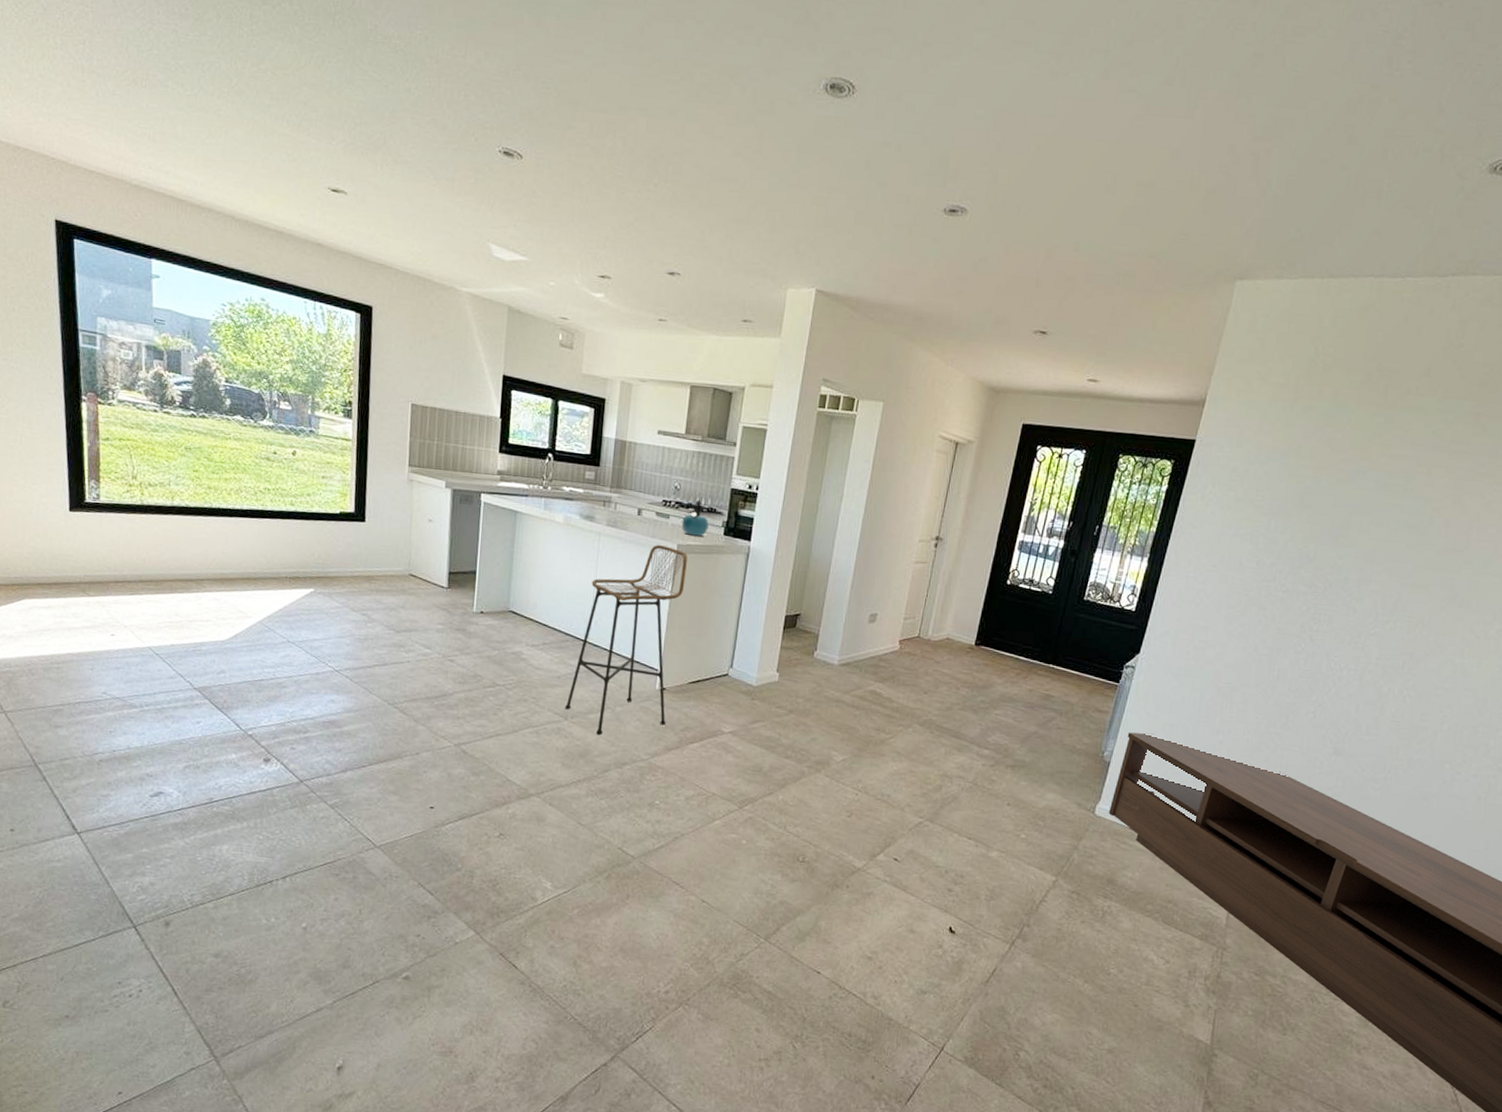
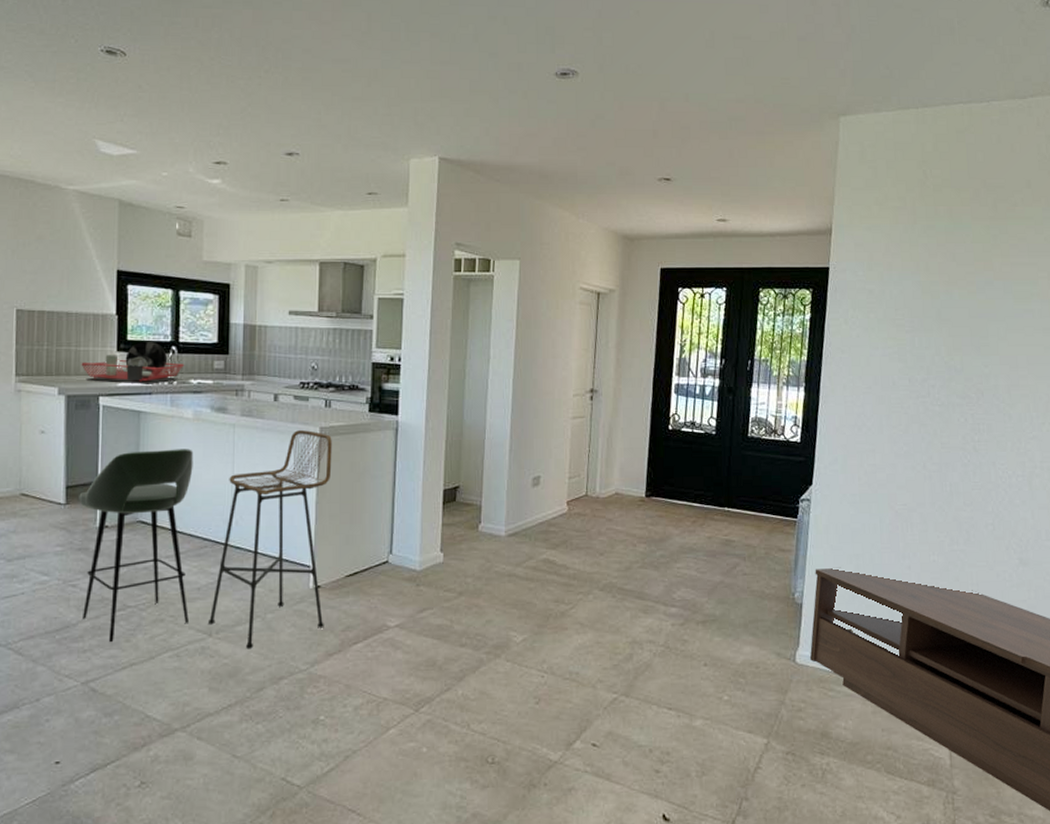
bar stool: none [458,547,562,714] -> present [79,449,193,643]
dish rack: none [466,446,559,487] -> present [81,341,185,384]
kettle: present [681,499,709,536] -> none [322,378,351,416]

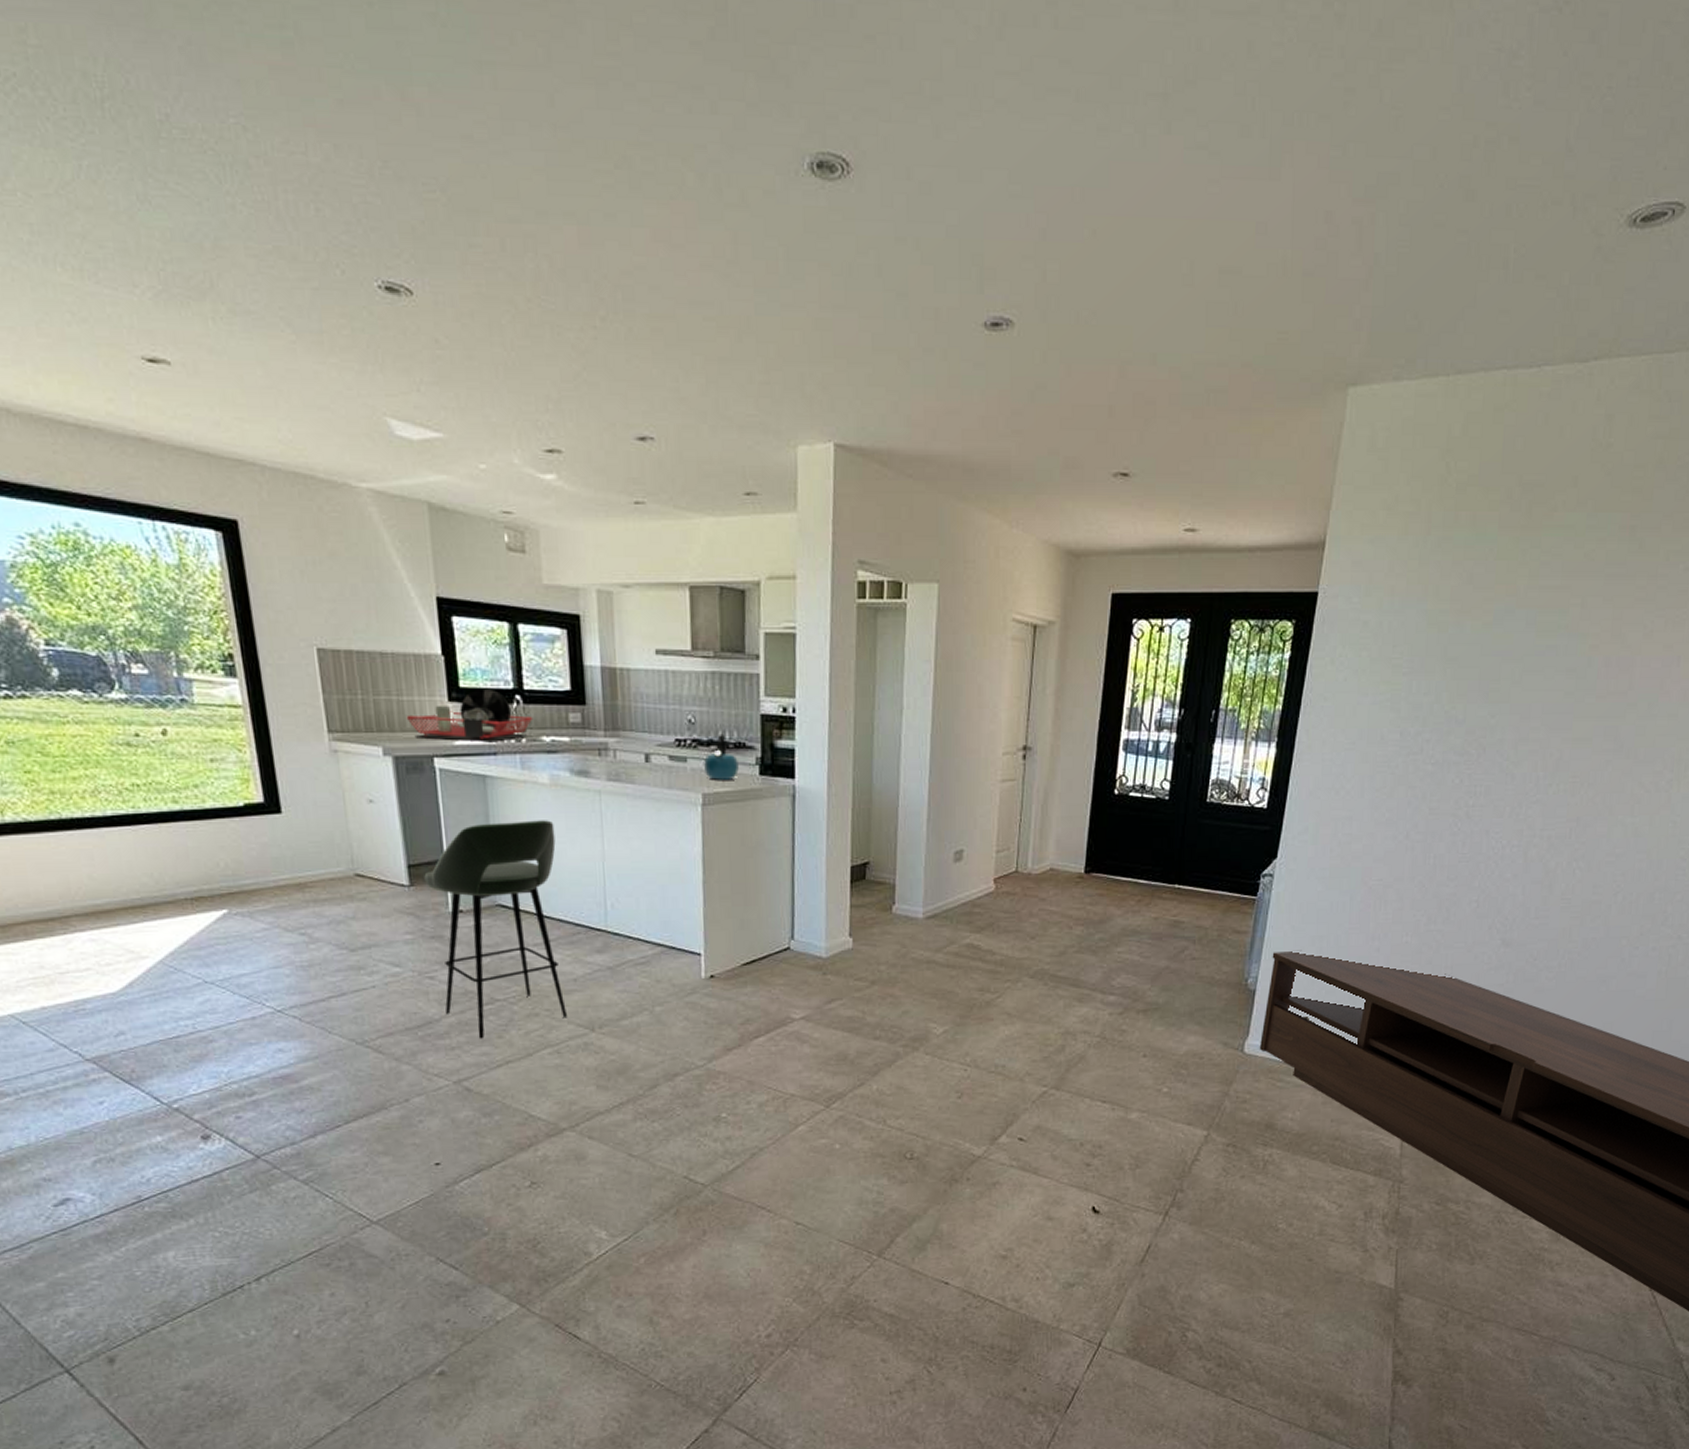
bar stool: present [207,429,332,649] -> none [588,796,721,1045]
kettle: none [322,378,351,416] -> present [703,733,739,780]

